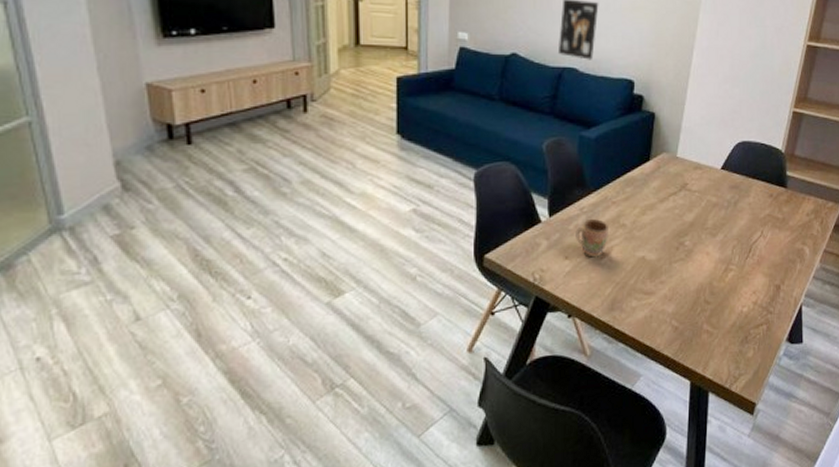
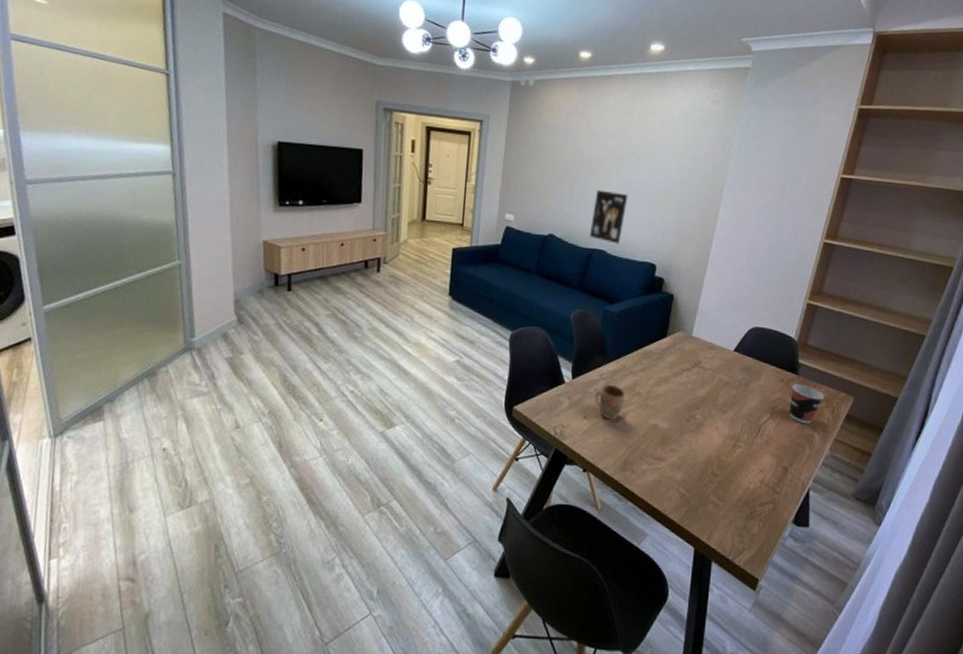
cup: none [779,197,812,239] -> present [788,383,824,424]

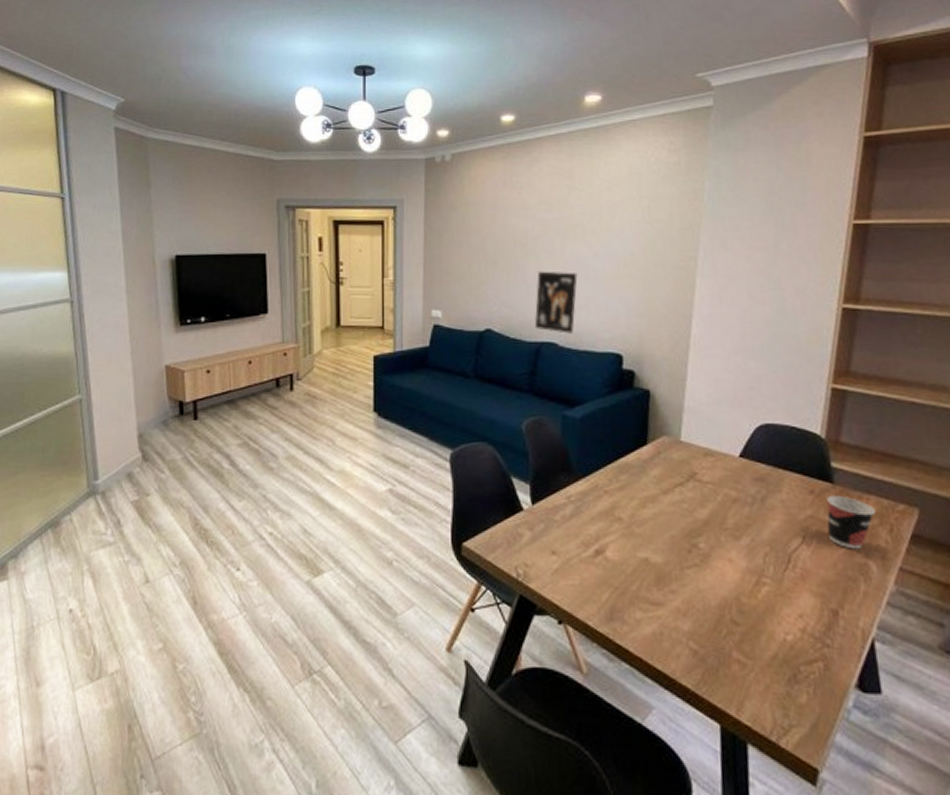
mug: present [594,384,625,420] -> none [563,508,602,555]

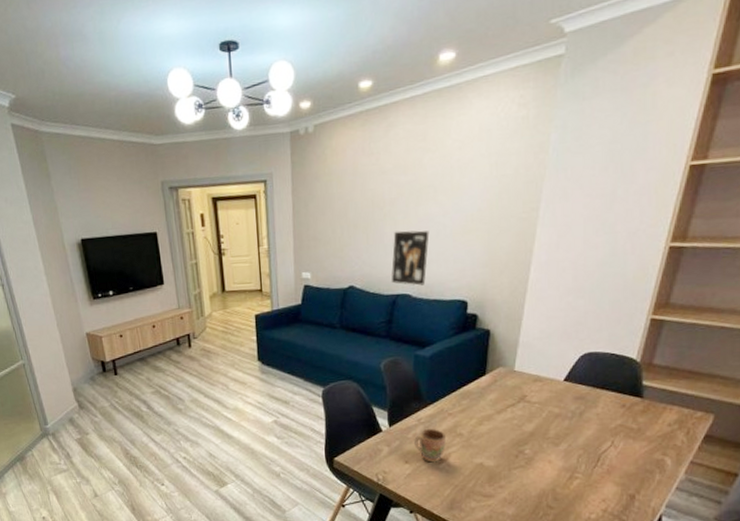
mug: none [563,508,602,555] -> present [414,428,446,463]
cup: present [827,495,875,550] -> none [633,407,676,449]

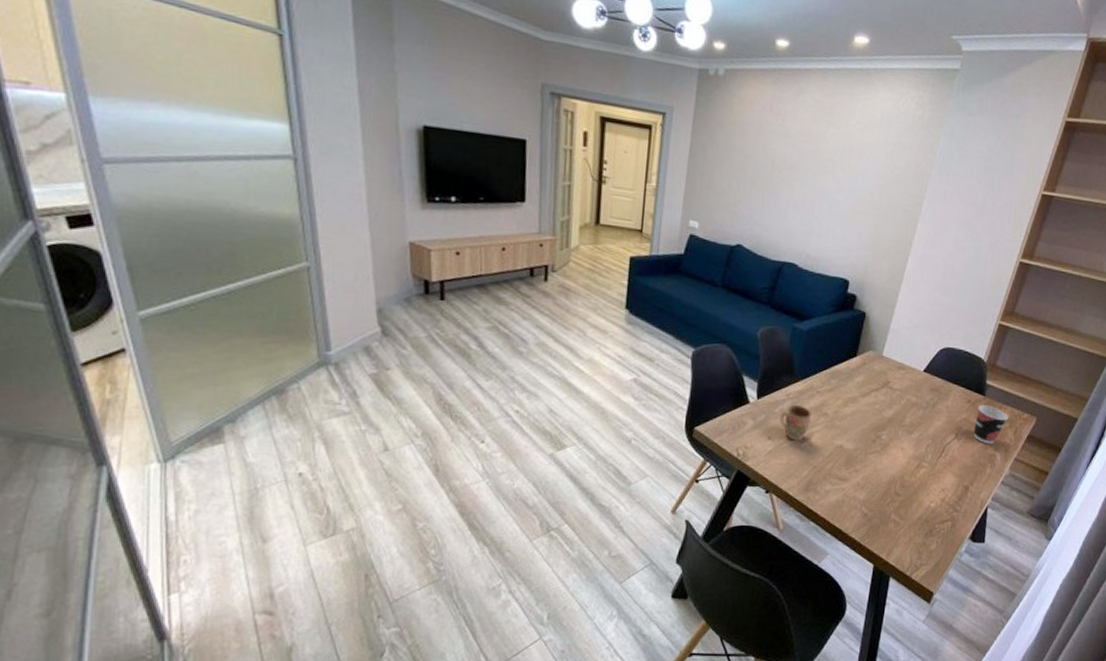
wall art: present [391,230,430,286] -> none [779,197,823,257]
cup: none [633,407,676,449] -> present [973,404,1008,445]

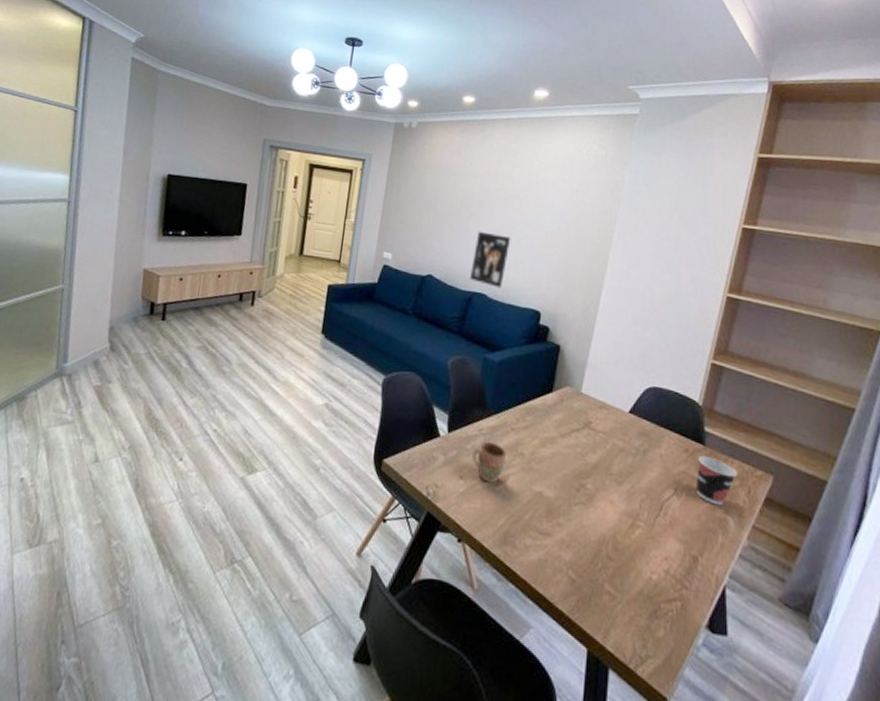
wall art: none [779,197,823,257] -> present [469,231,511,288]

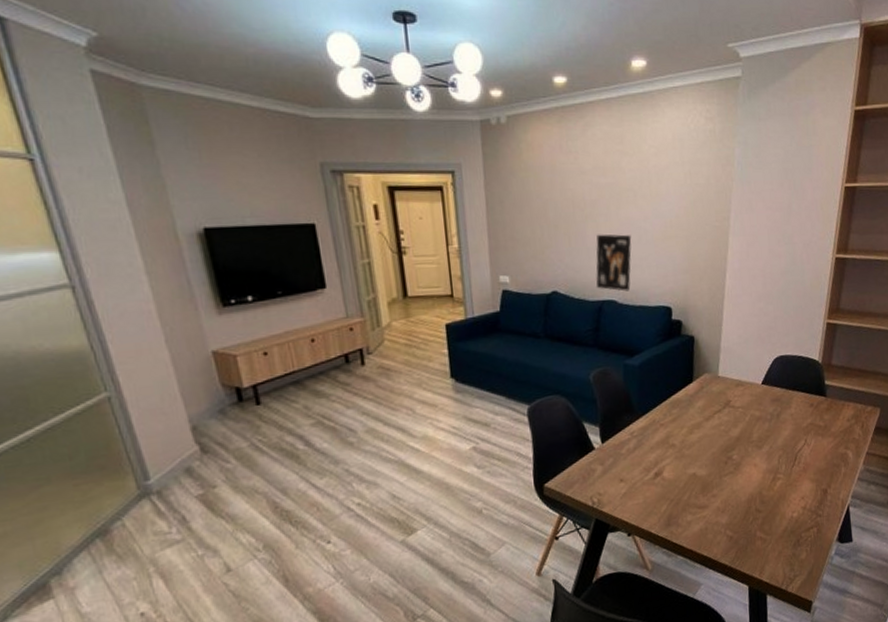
mug: present [472,441,506,483] -> none [628,441,660,478]
cup: present [695,455,737,506] -> none [821,405,853,444]

